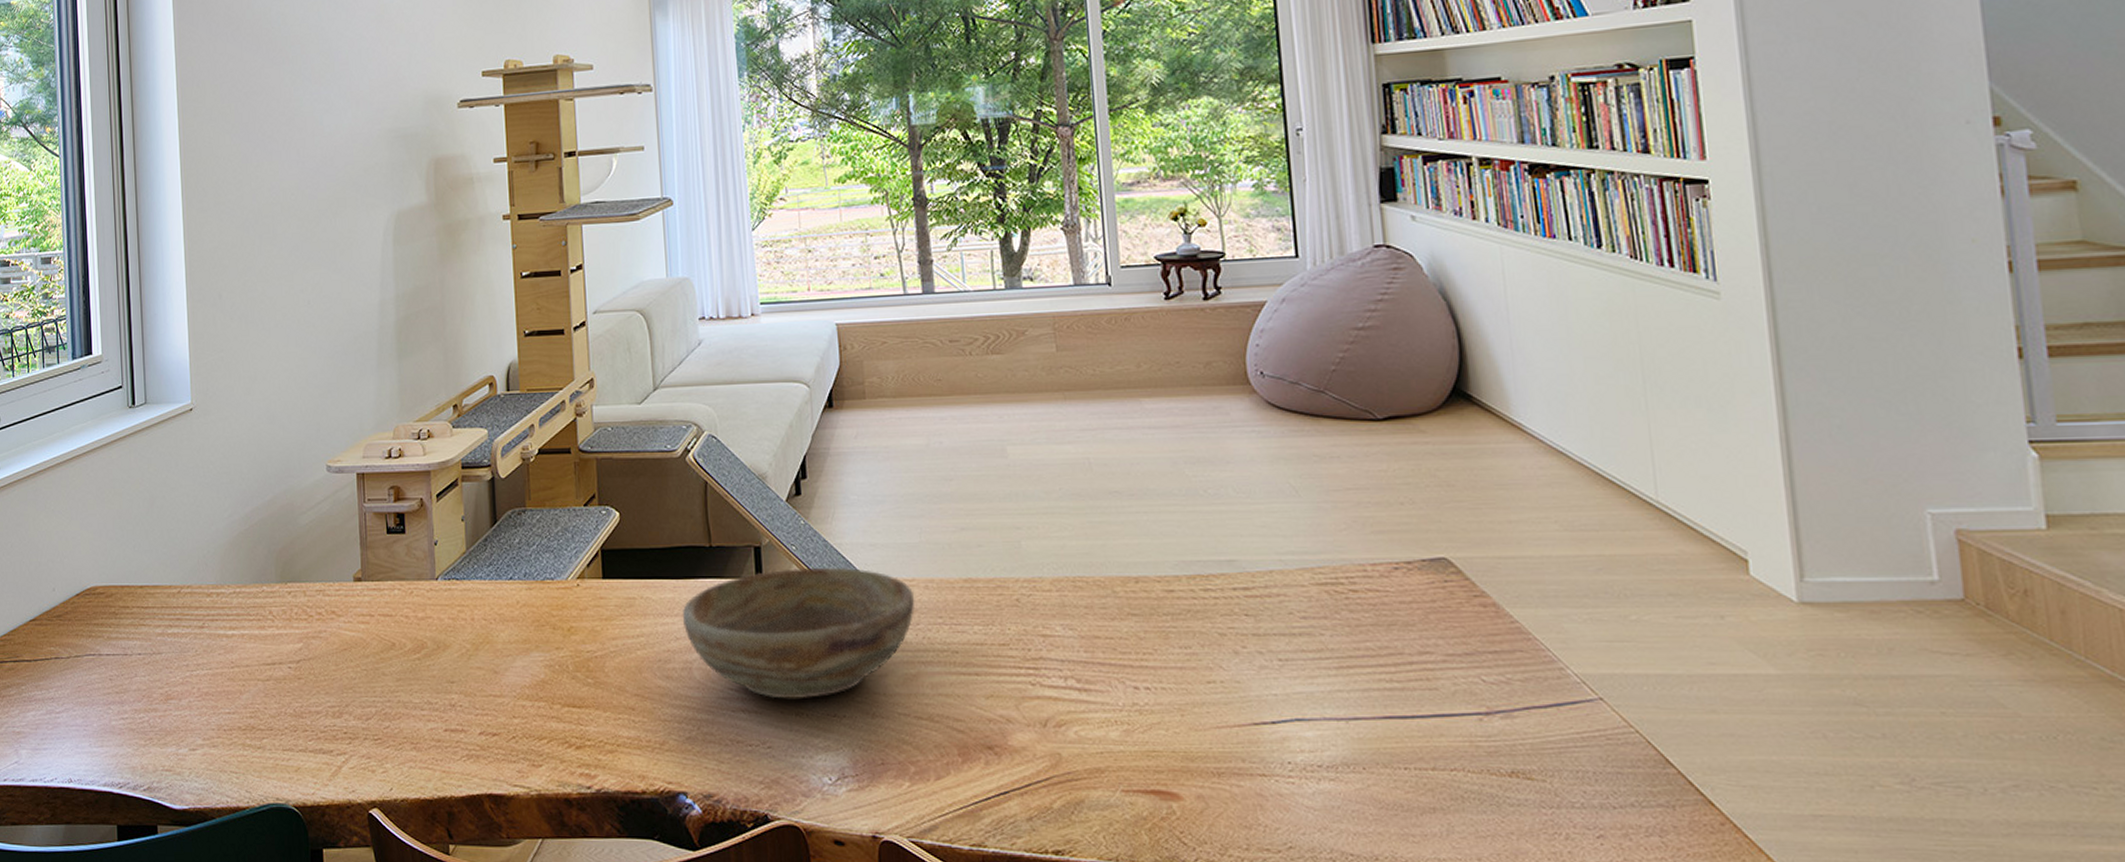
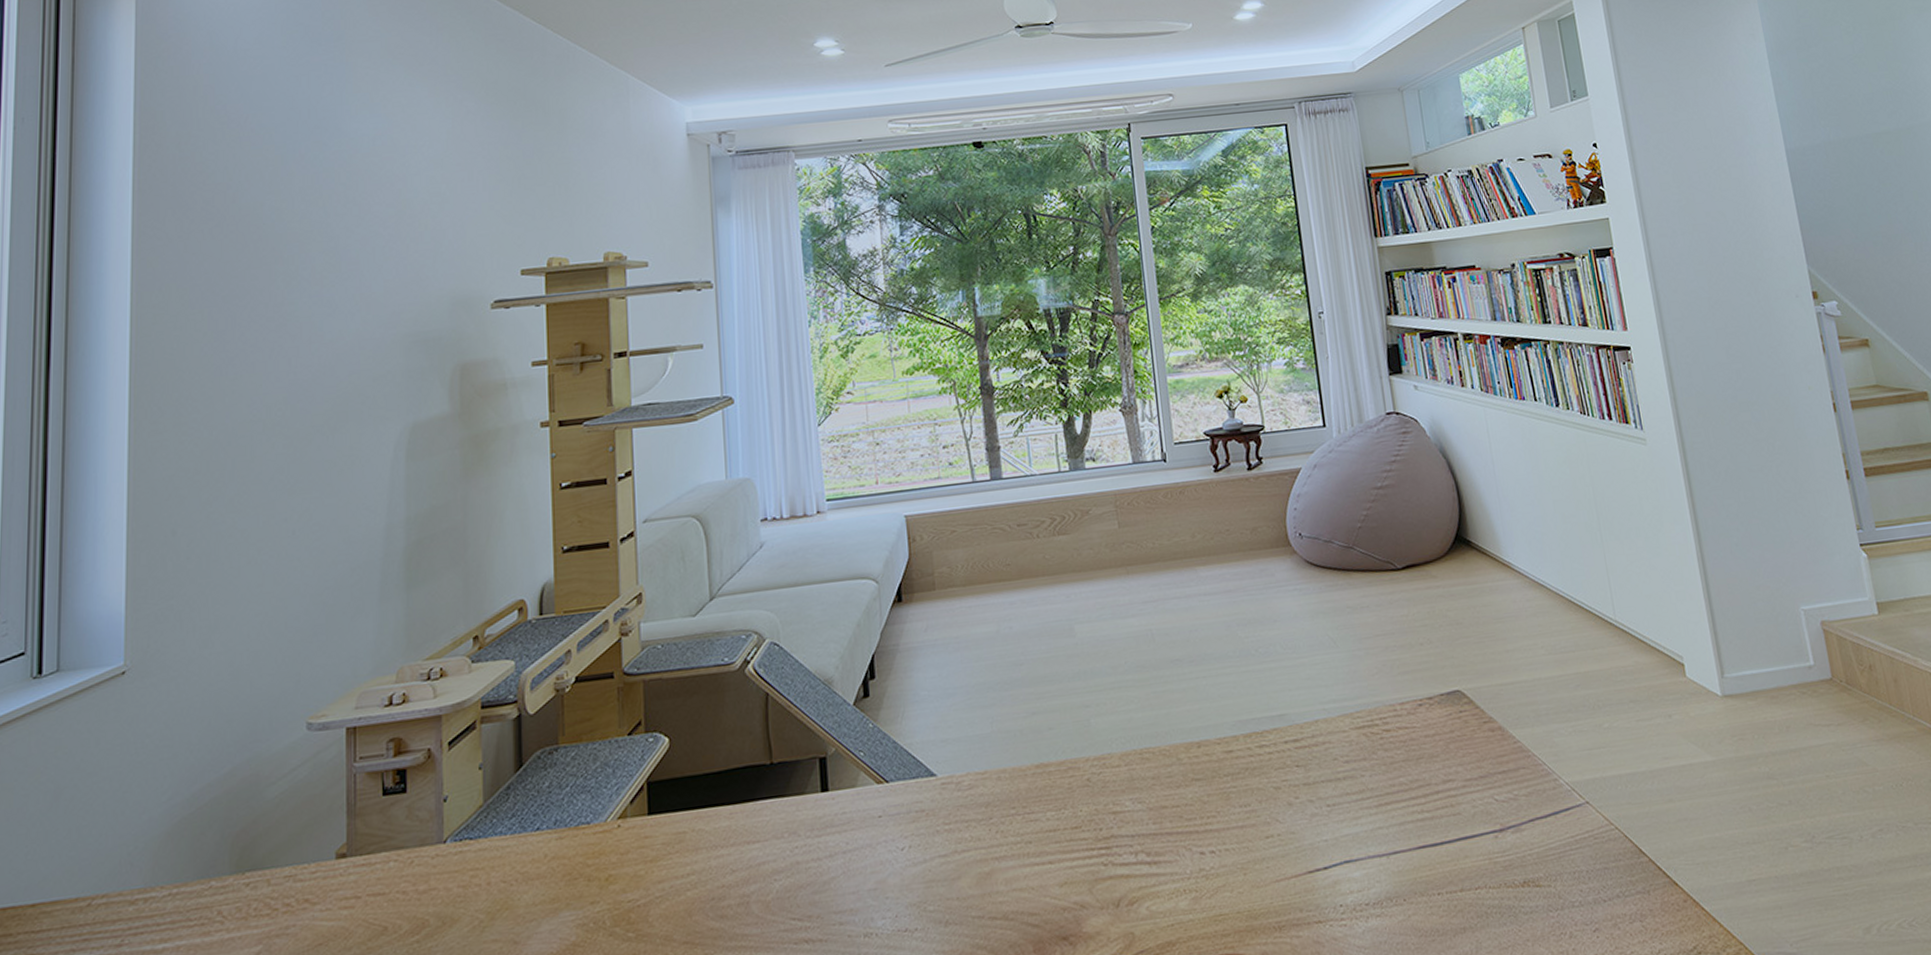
bowl: present [682,567,915,699] -> none [738,767,988,923]

